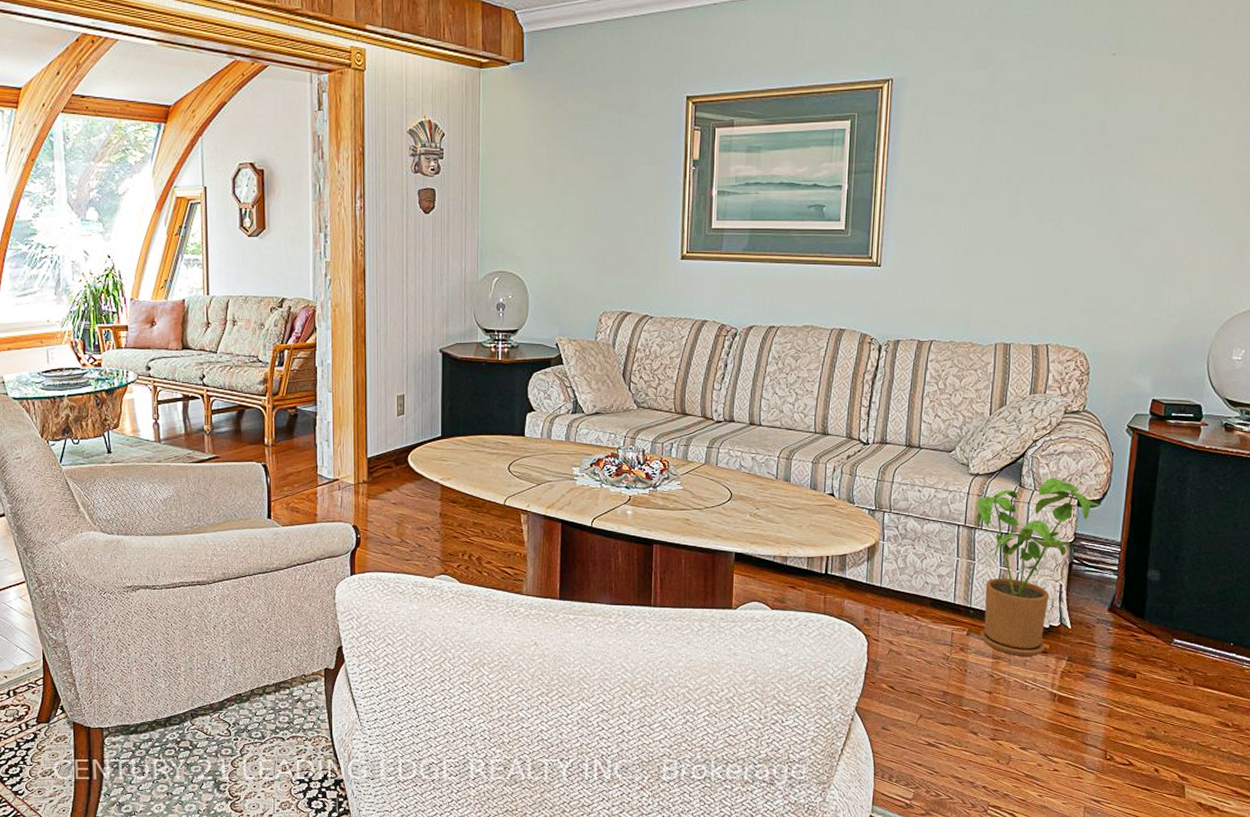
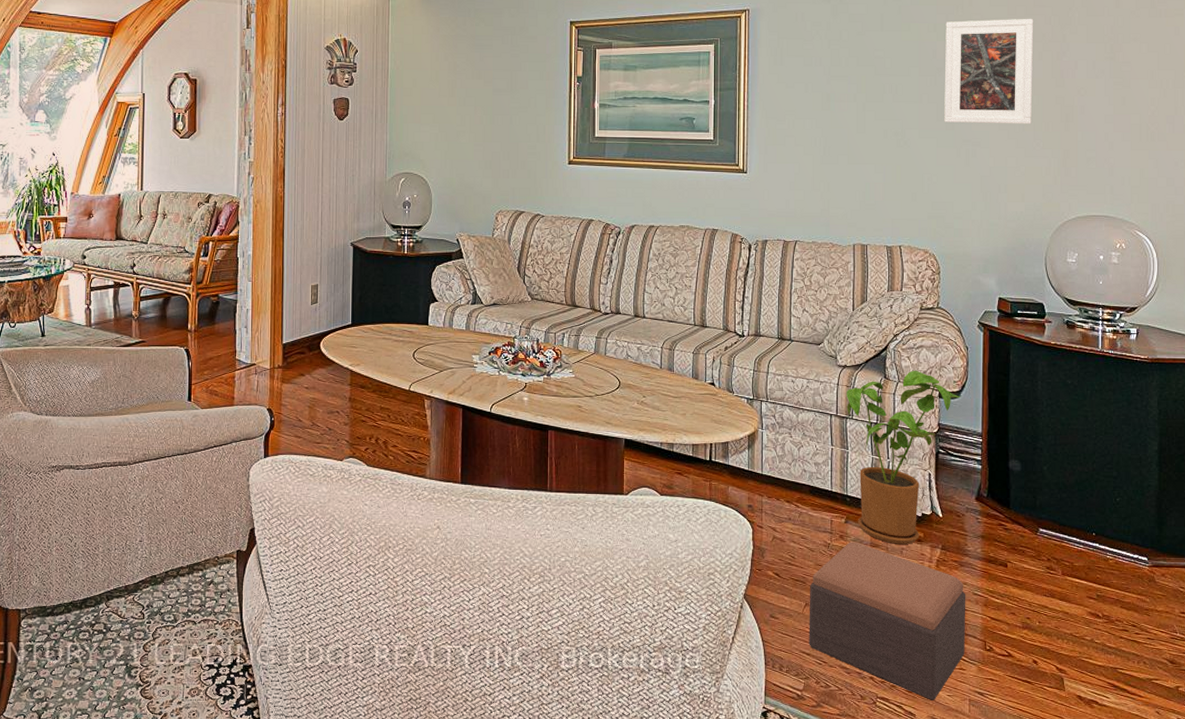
footstool: none [921,654,1090,808] -> present [809,541,966,700]
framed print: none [1108,84,1221,207] -> present [944,18,1034,125]

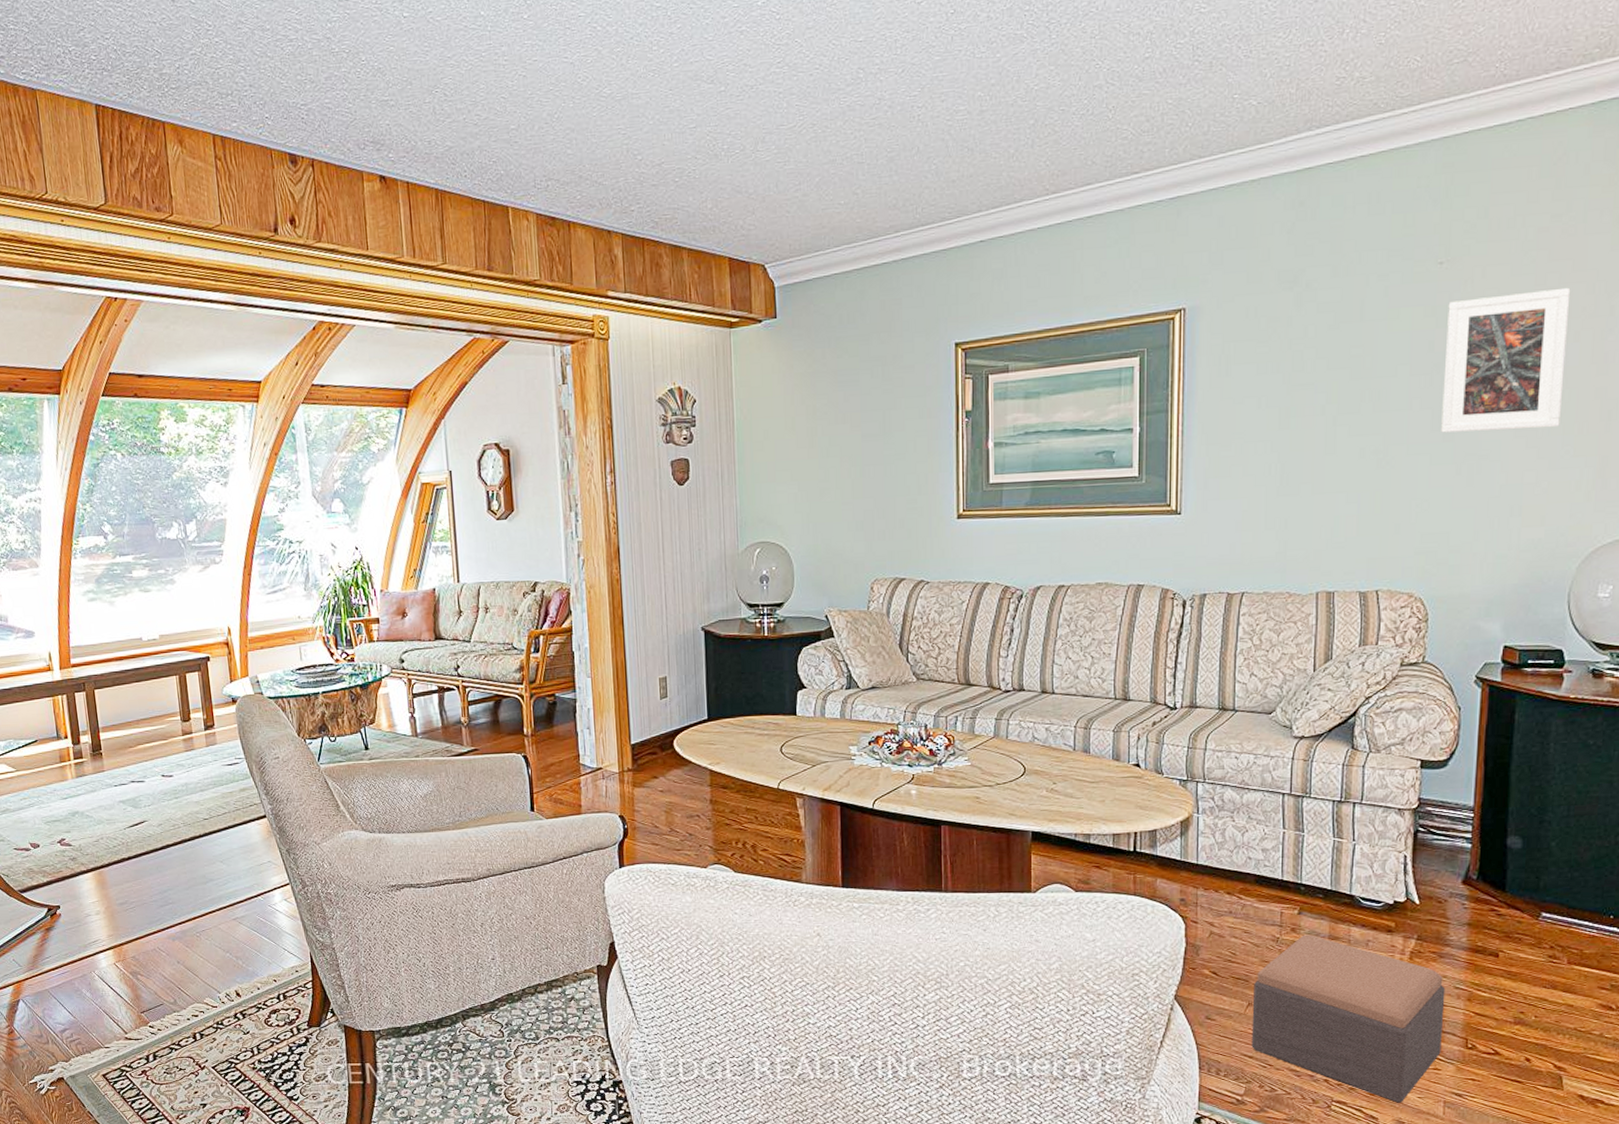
house plant: present [847,370,961,545] -> none [1303,737,1449,937]

